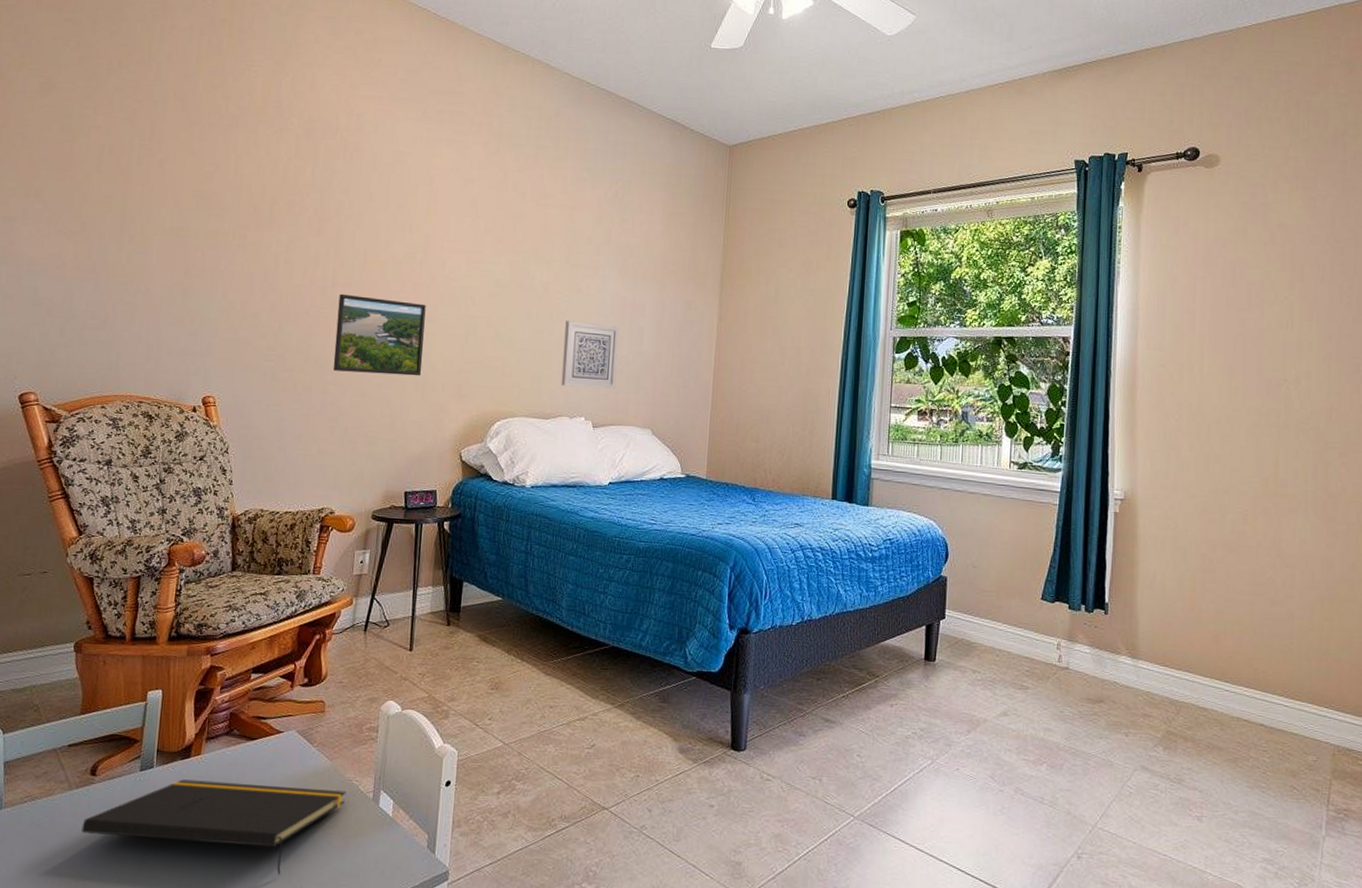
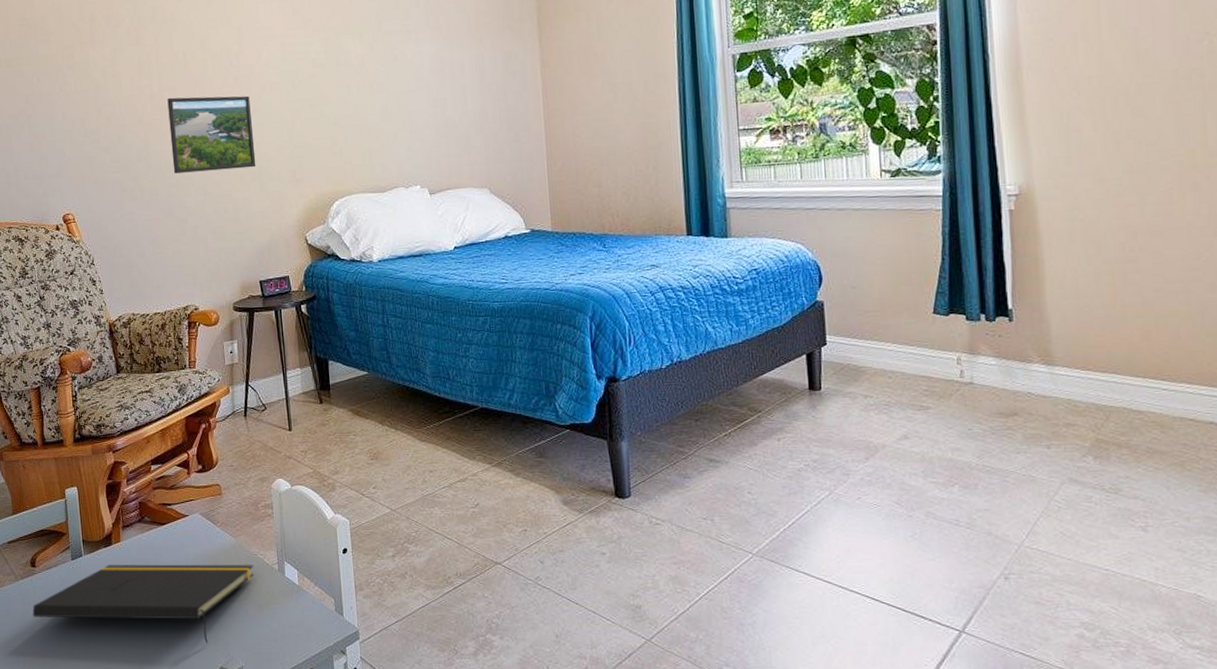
wall art: present [561,321,619,389] -> none [386,89,446,157]

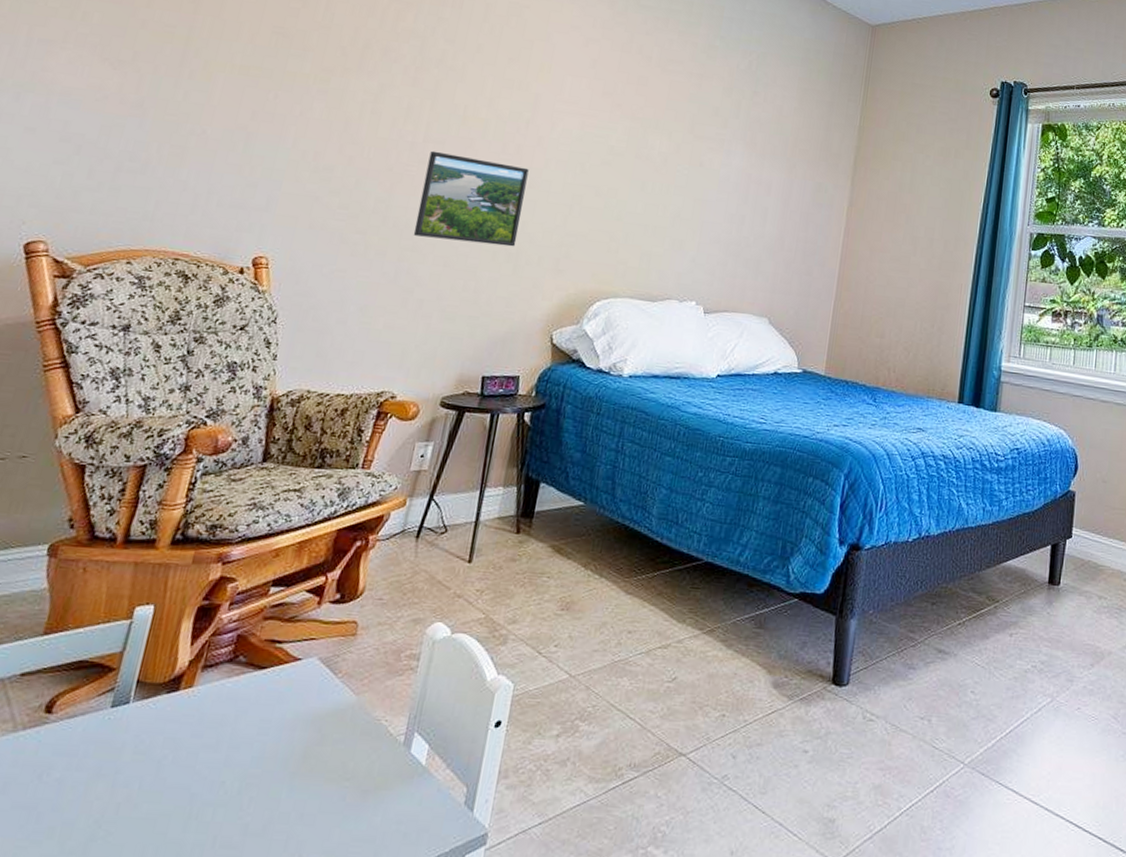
notepad: present [32,564,254,643] -> none [21,718,372,840]

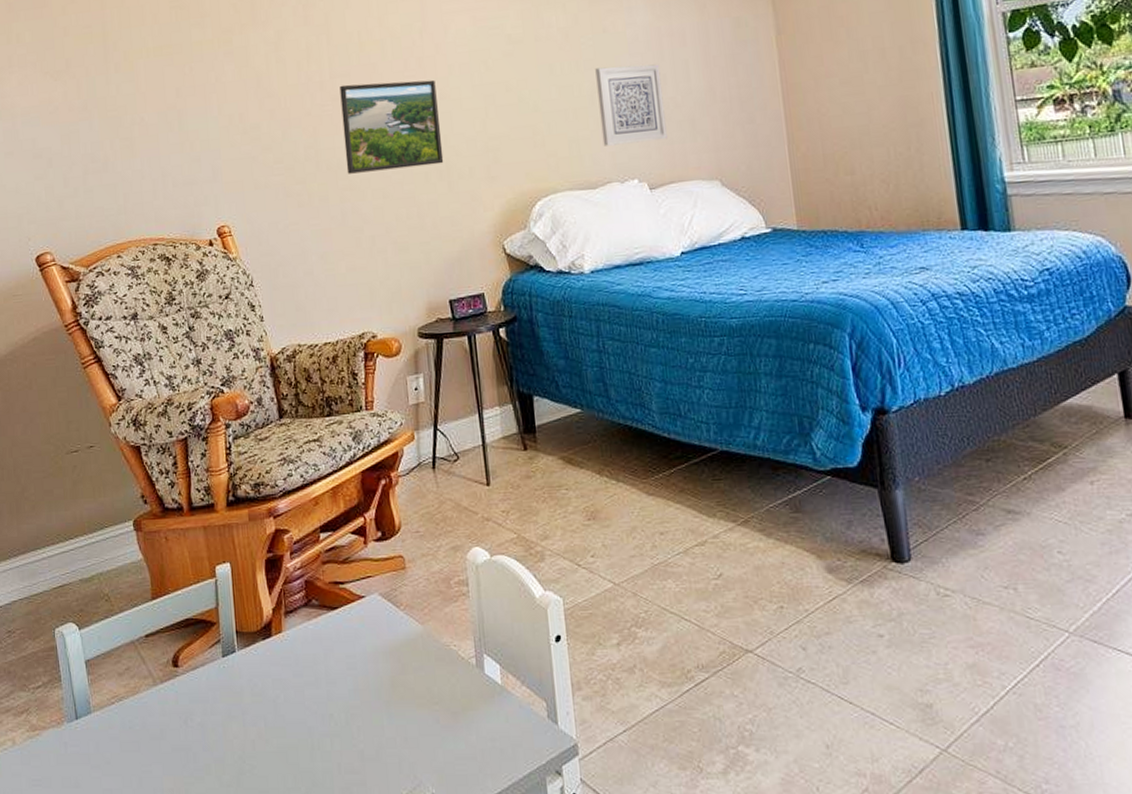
wall art: none [672,195,742,273] -> present [595,64,667,146]

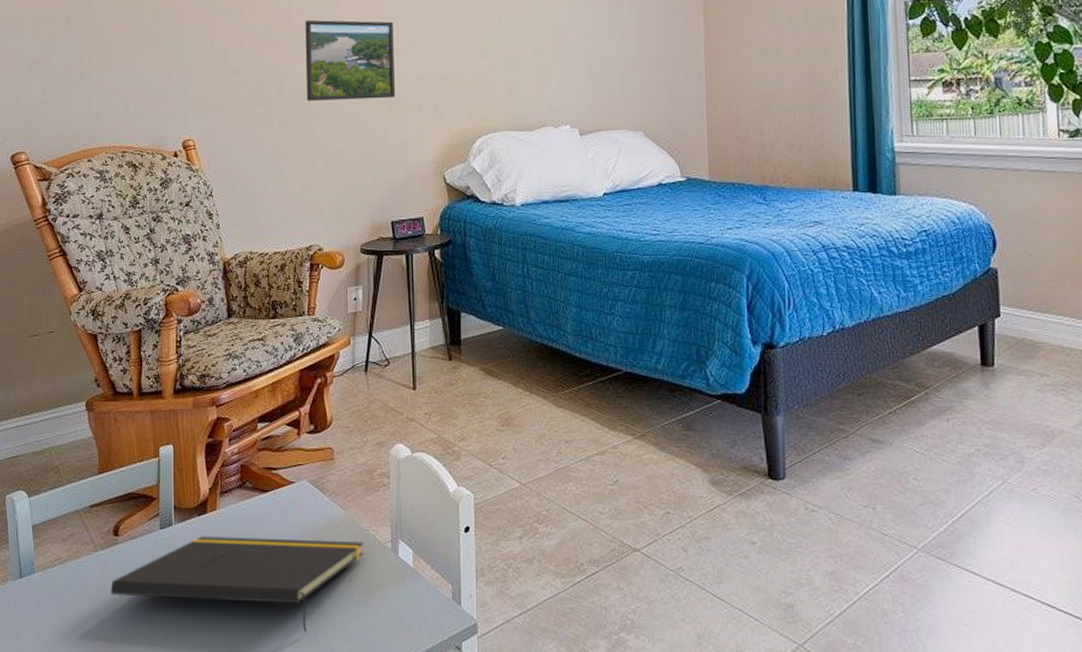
notepad: none [173,659,446,764] -> present [110,536,364,632]
wall art: present [595,64,667,146] -> none [539,22,599,93]

